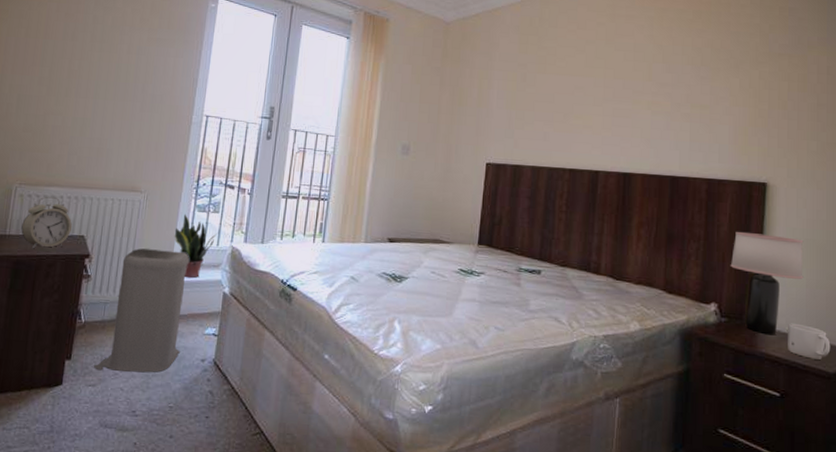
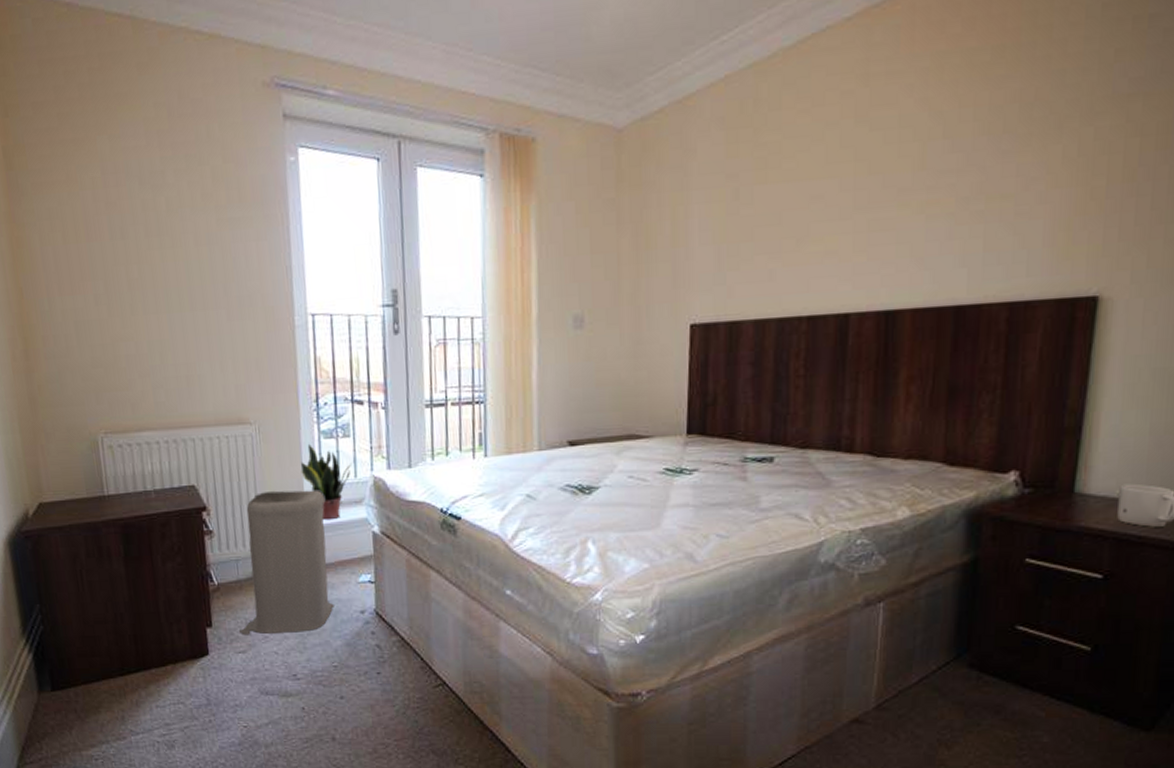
alarm clock: present [21,196,73,249] -> none [119,443,179,508]
table lamp: present [730,231,804,335] -> none [1039,369,1150,503]

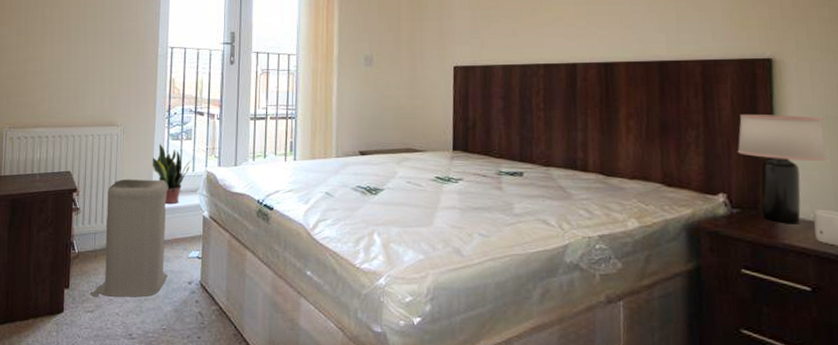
table lamp: none [1039,369,1150,503] -> present [737,113,827,224]

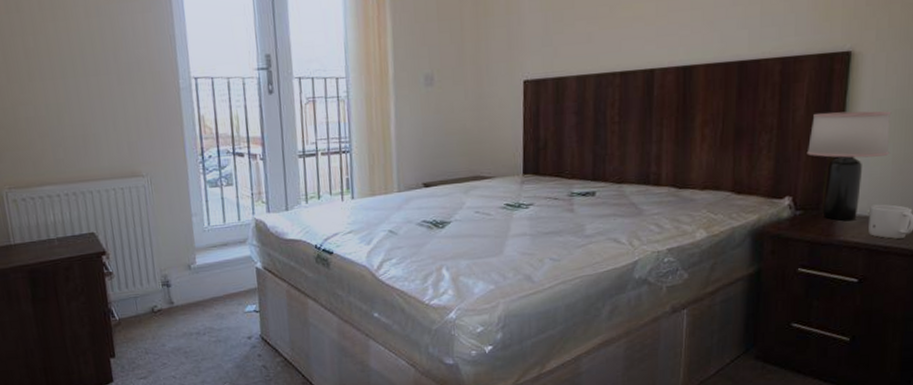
laundry basket: present [89,179,169,297] -> none [139,232,224,362]
potted plant: present [152,143,193,205] -> none [189,192,237,260]

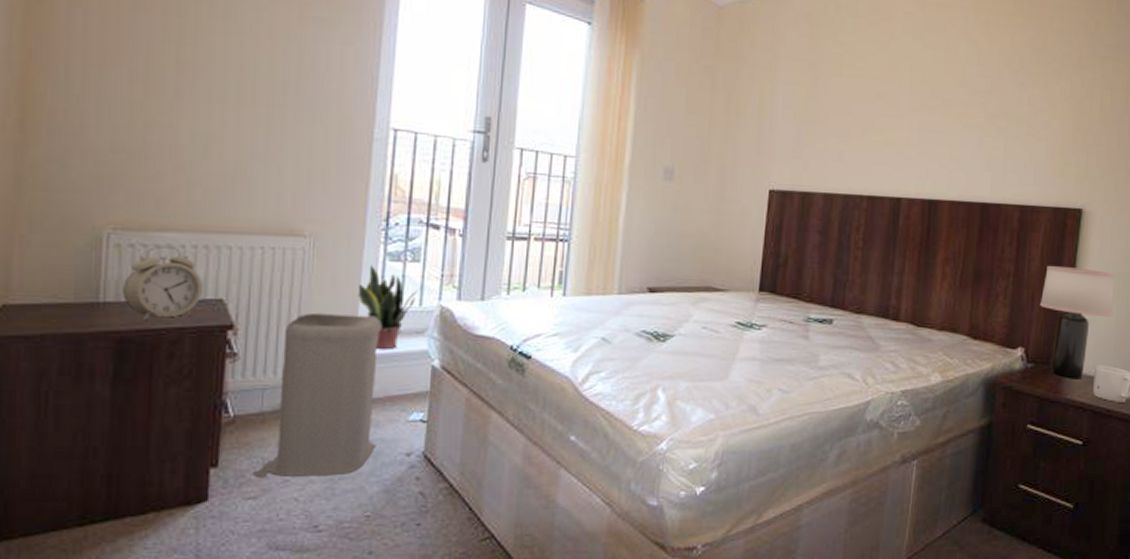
alarm clock: none [24,196,80,255] -> present [123,245,204,321]
laundry basket: none [139,232,224,362] -> present [251,313,382,476]
potted plant: none [189,192,237,260] -> present [357,264,420,350]

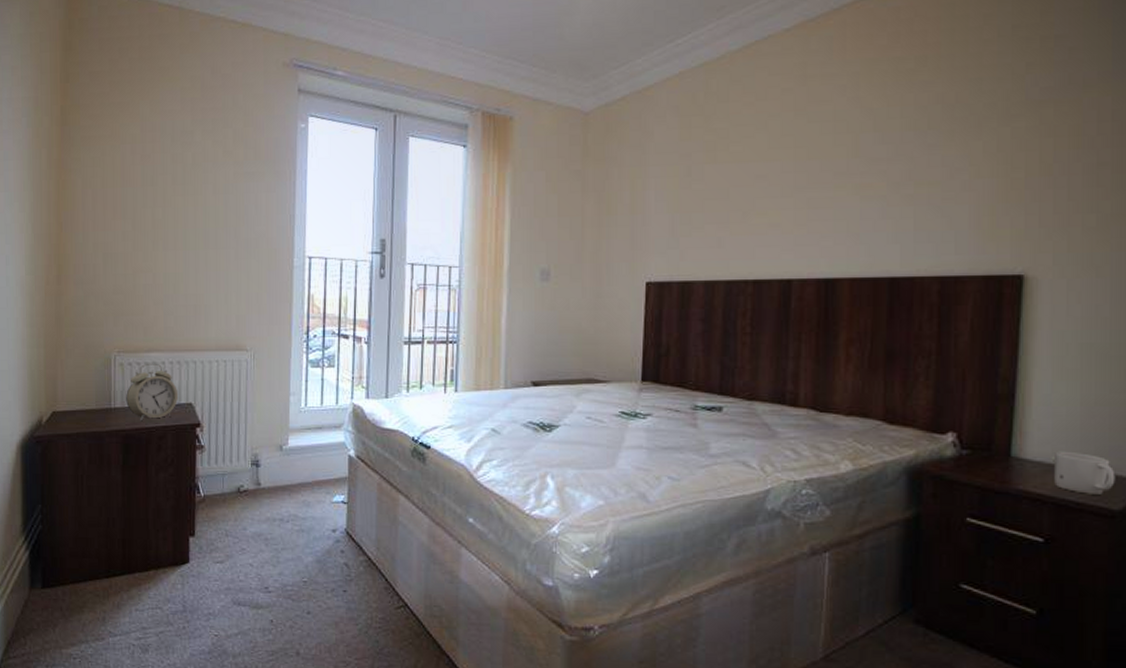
laundry basket: present [251,313,382,476] -> none [218,413,308,547]
potted plant: present [357,264,420,350] -> none [288,371,336,442]
table lamp: present [1039,265,1116,380] -> none [973,340,1077,468]

